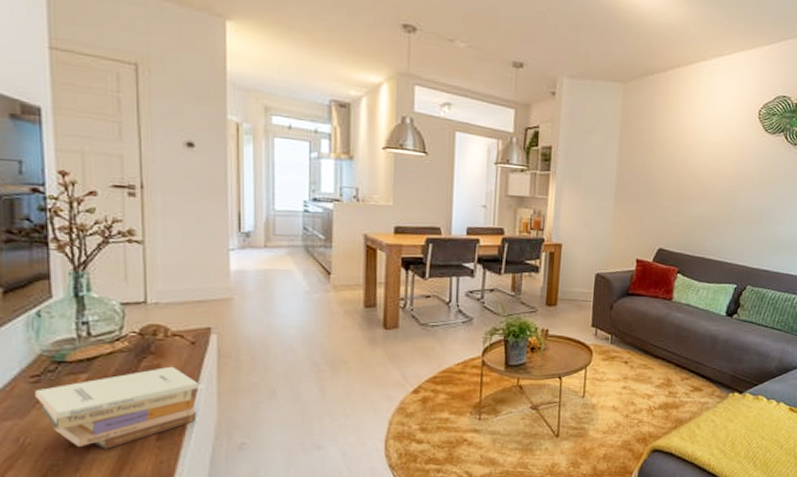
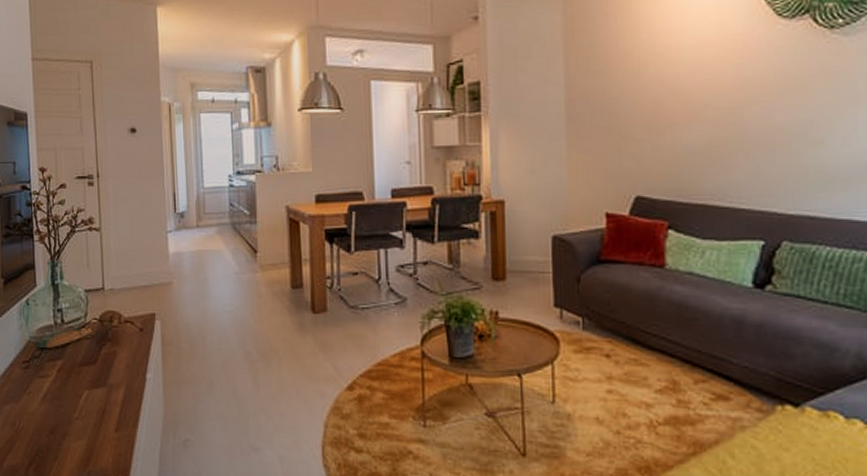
books: present [34,366,200,449] -> none [25,354,148,438]

